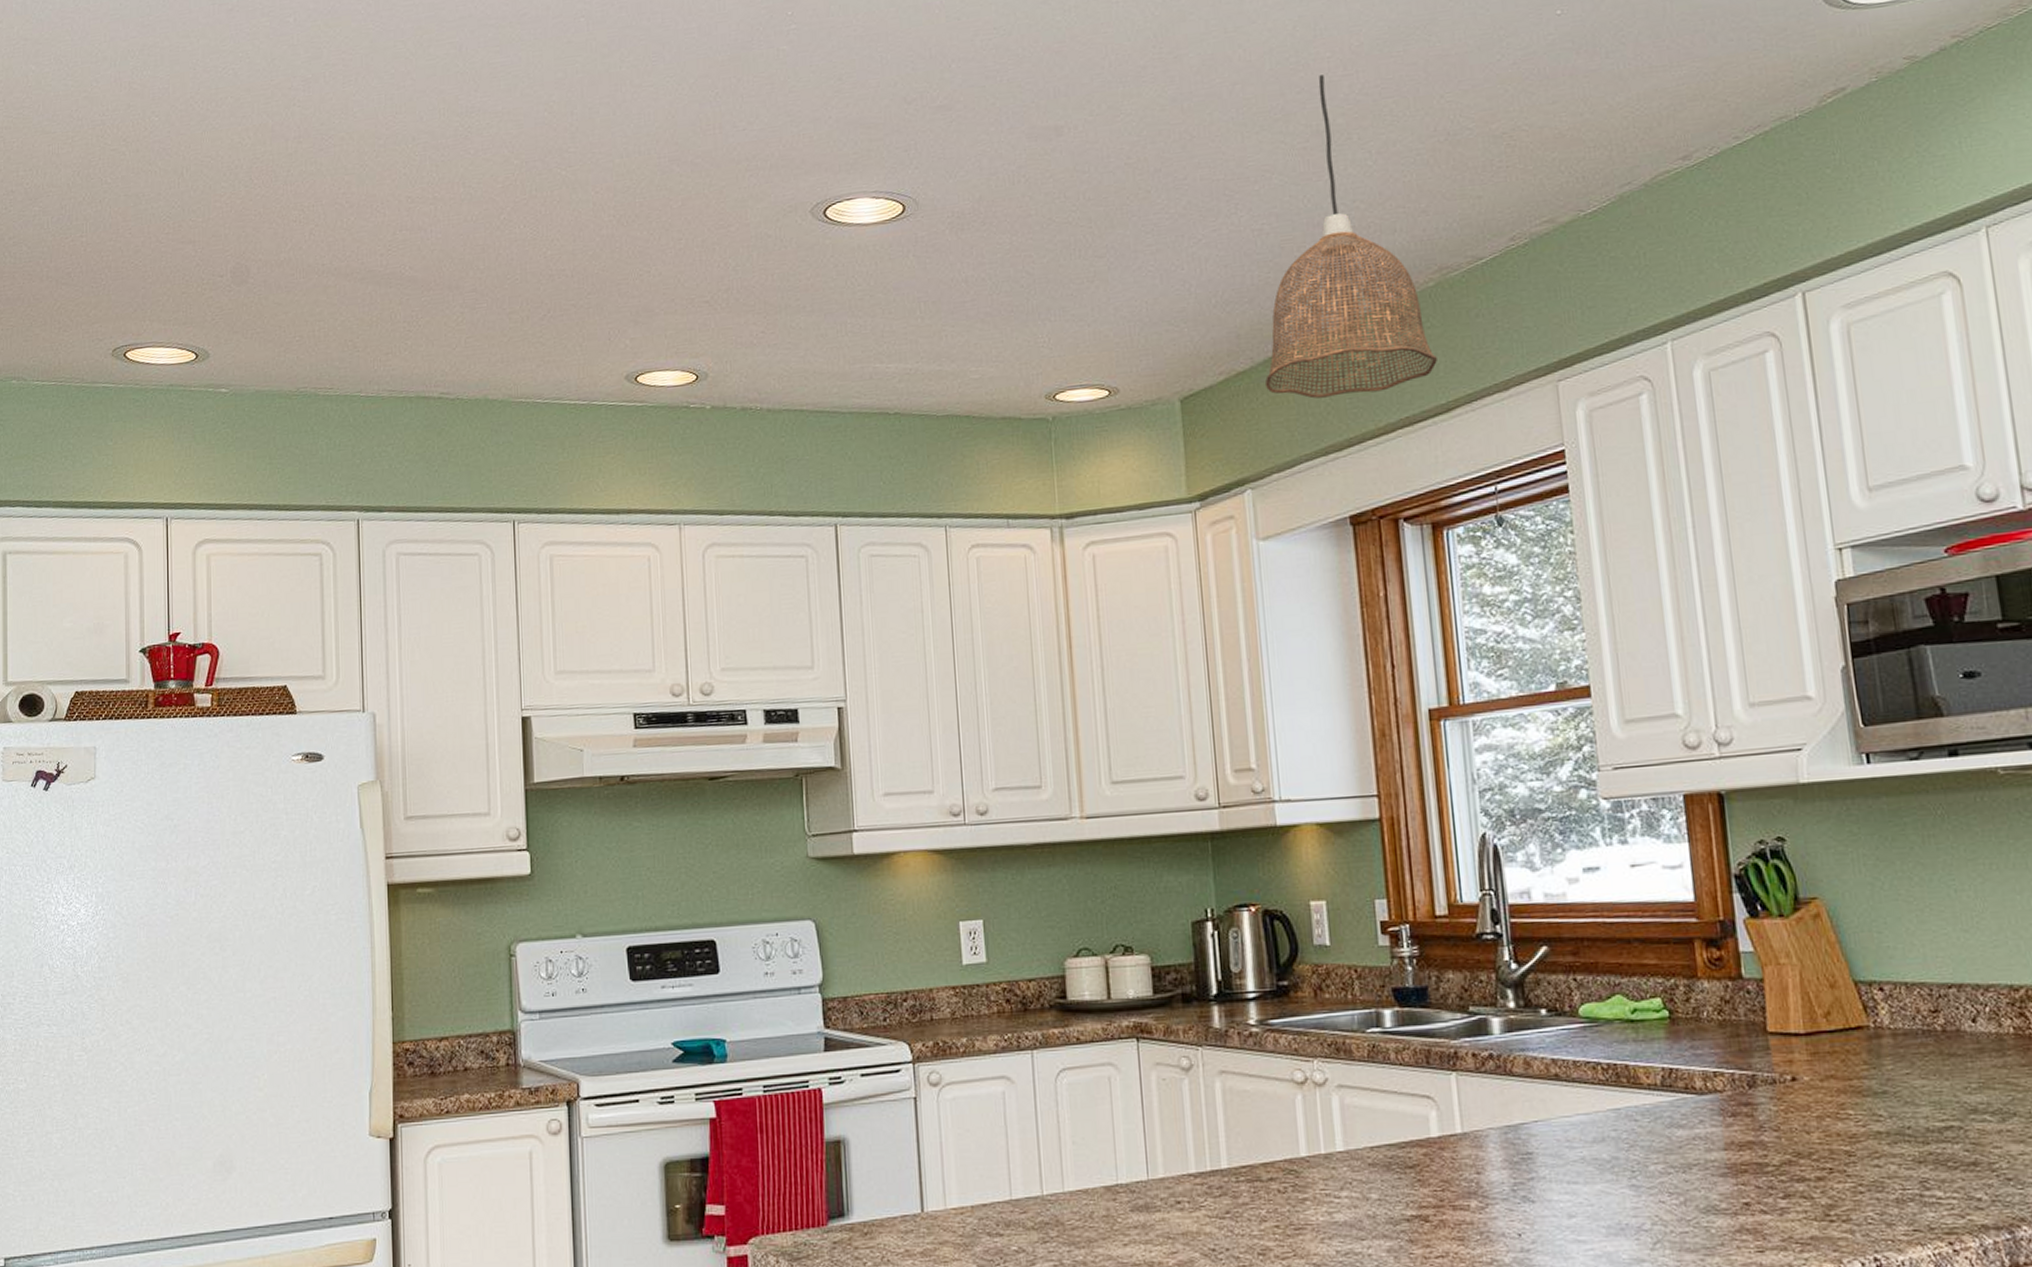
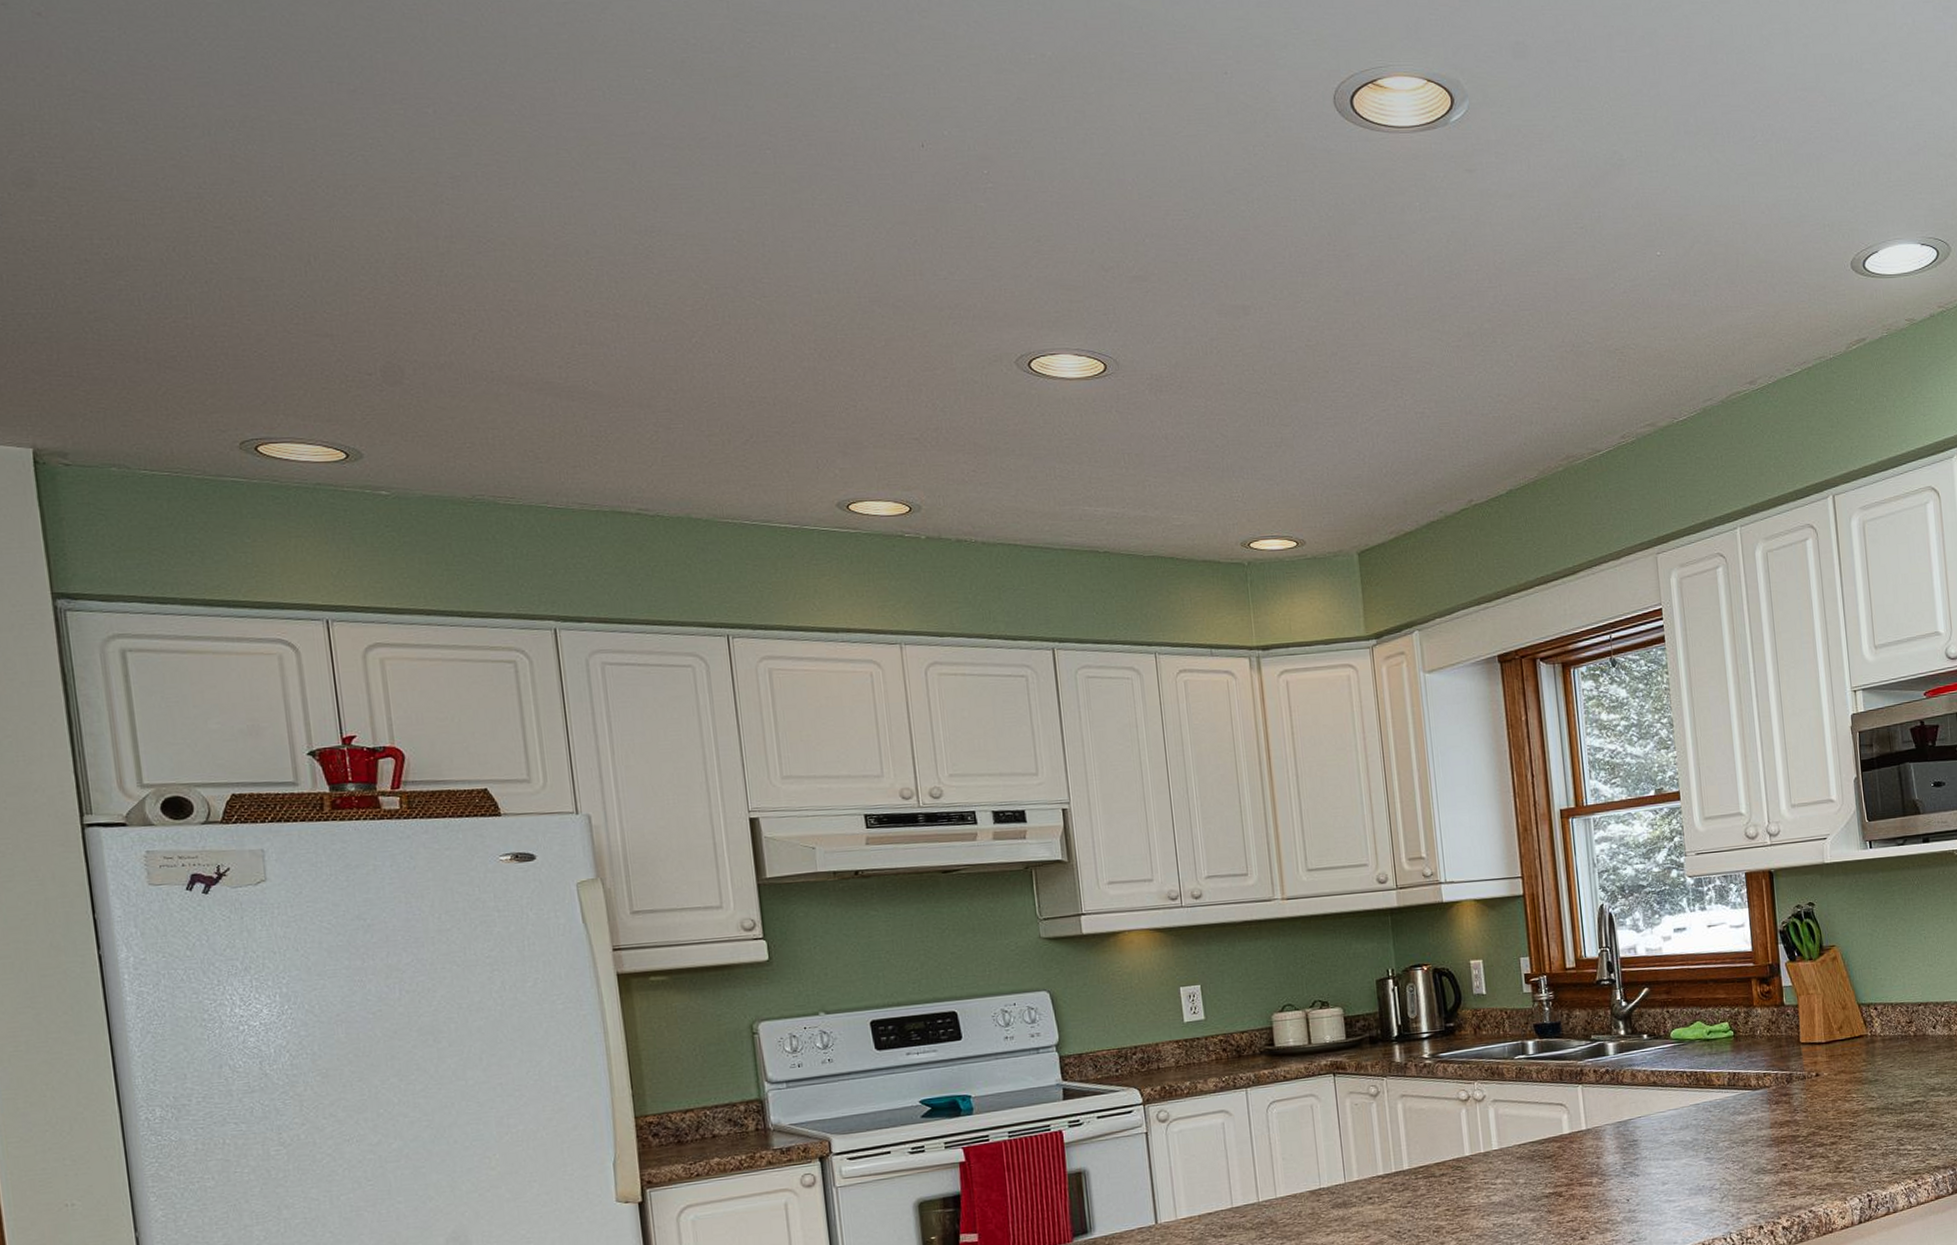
pendant lamp: present [1264,75,1437,399] -> none [1428,285,1566,558]

